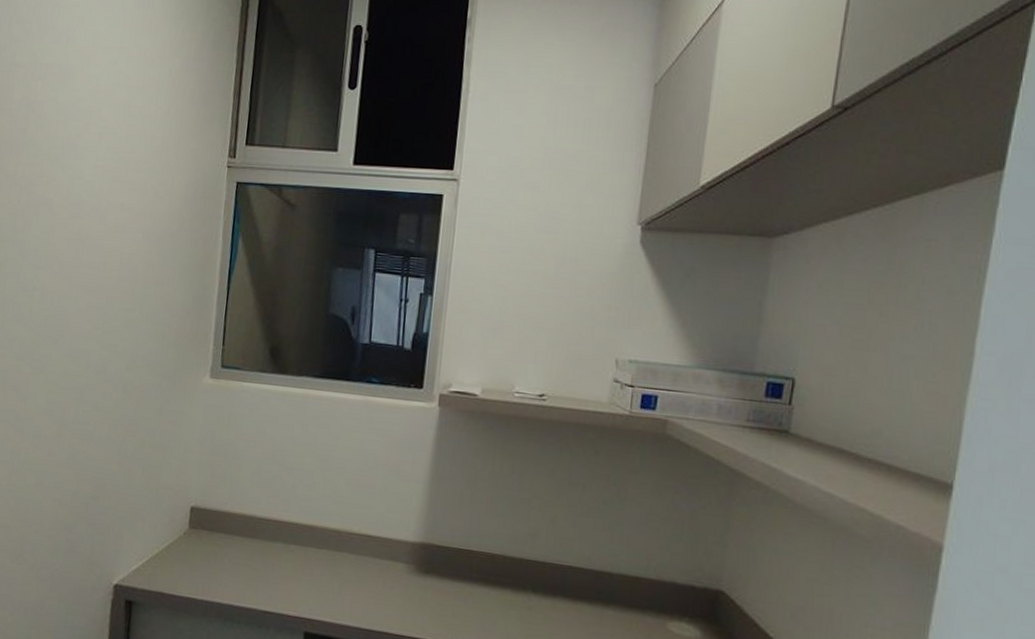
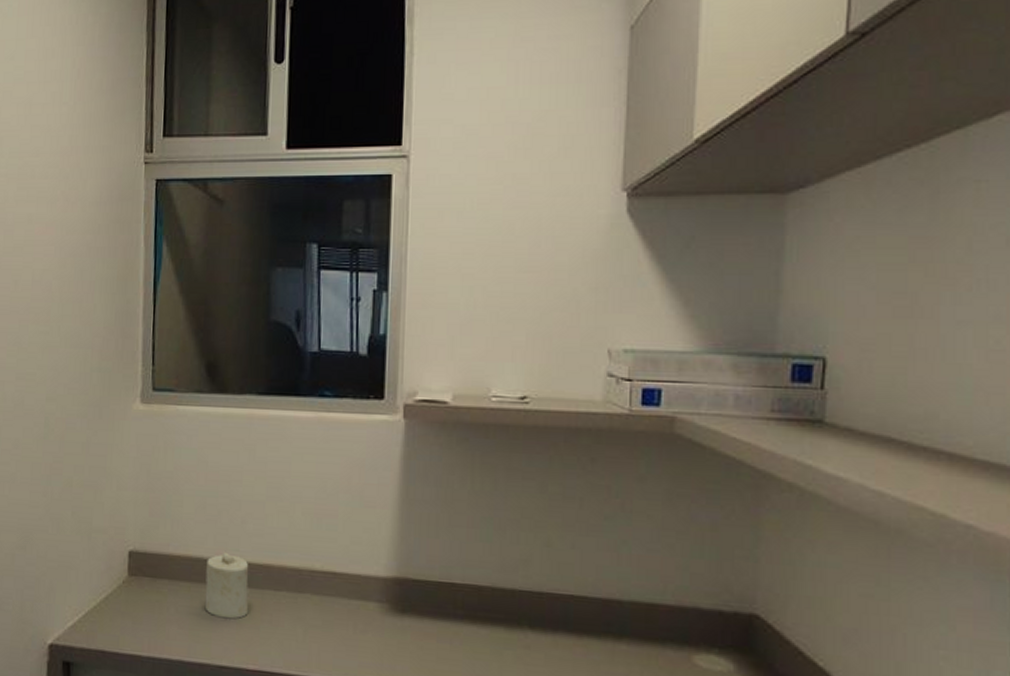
candle: none [254,511,296,571] -> present [204,550,249,619]

